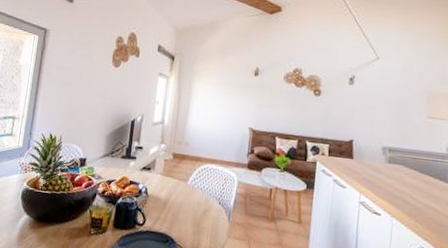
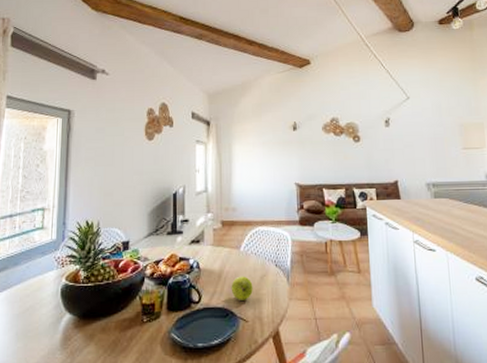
apple: none [174,207,195,231] -> present [231,276,253,300]

